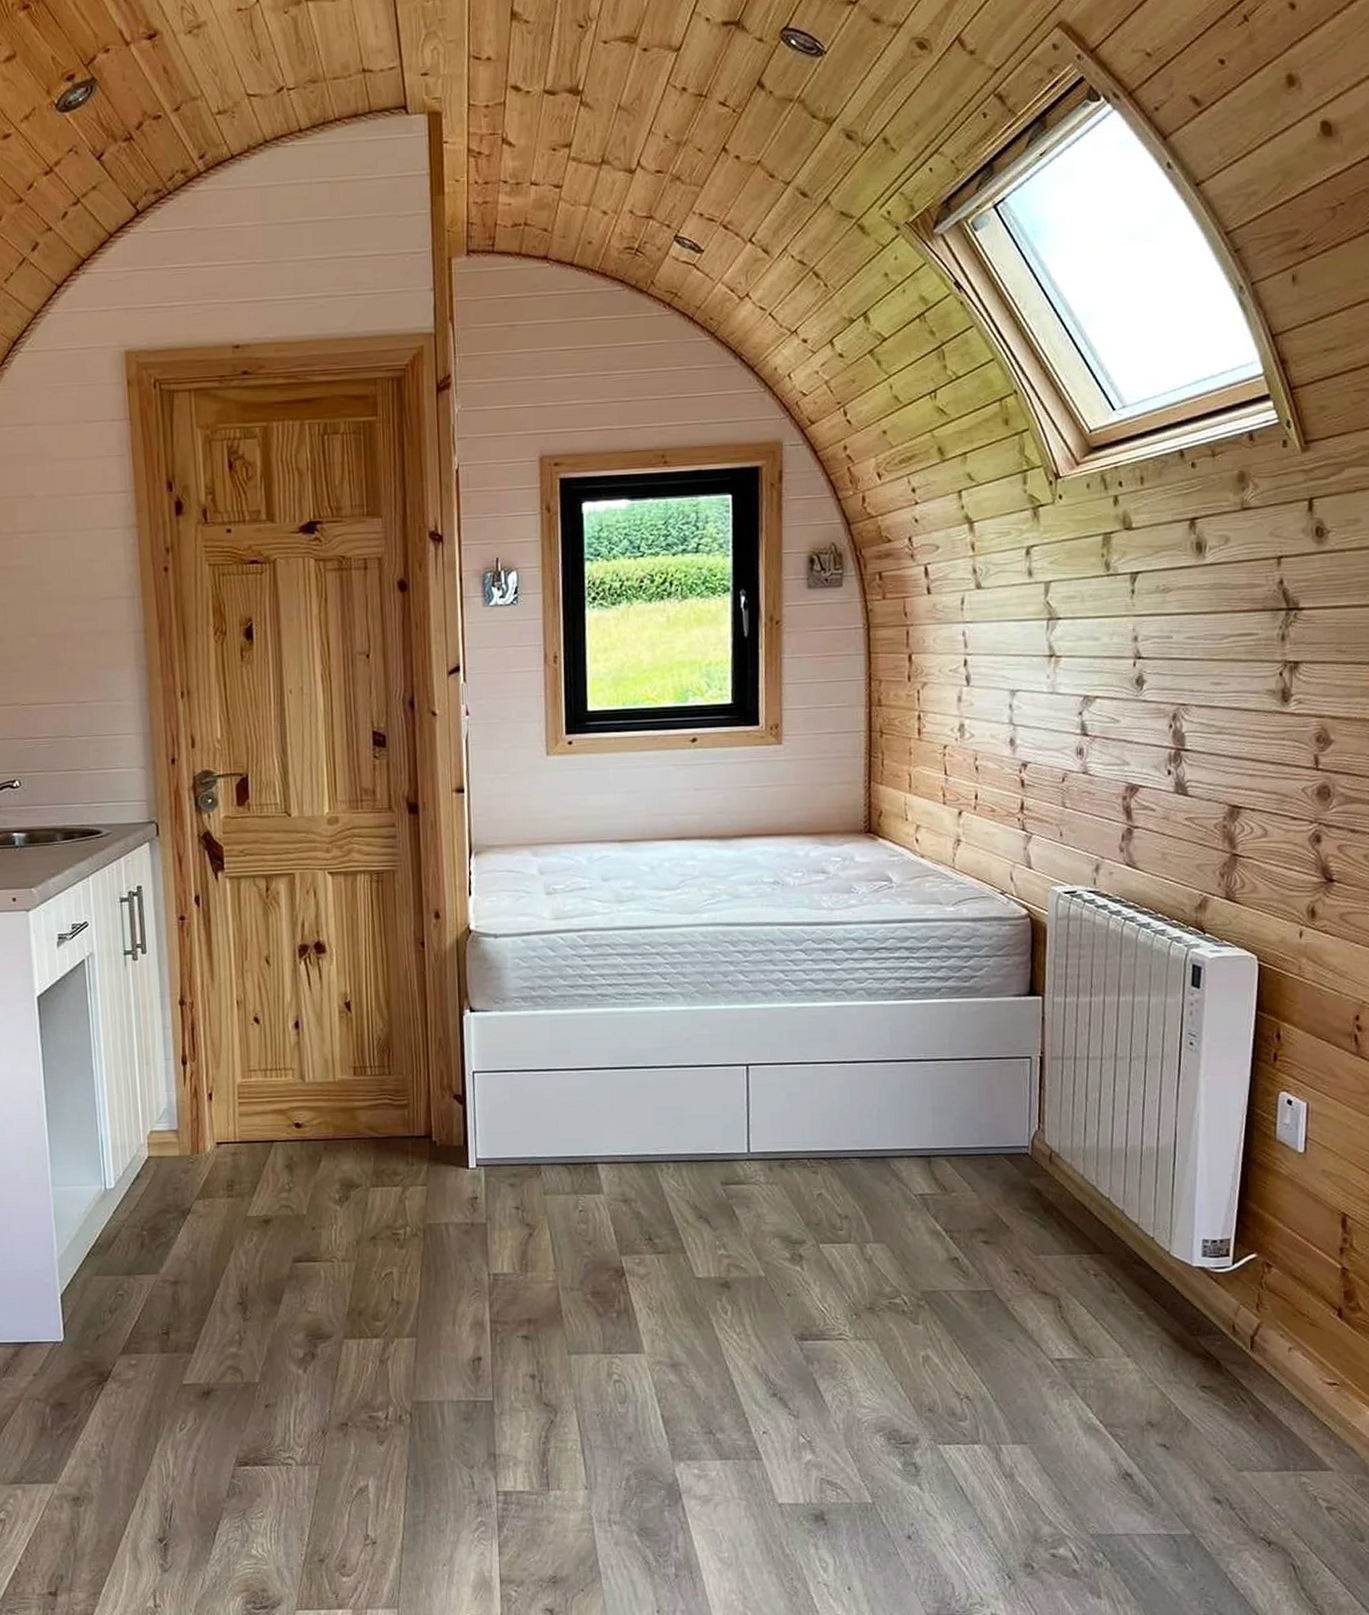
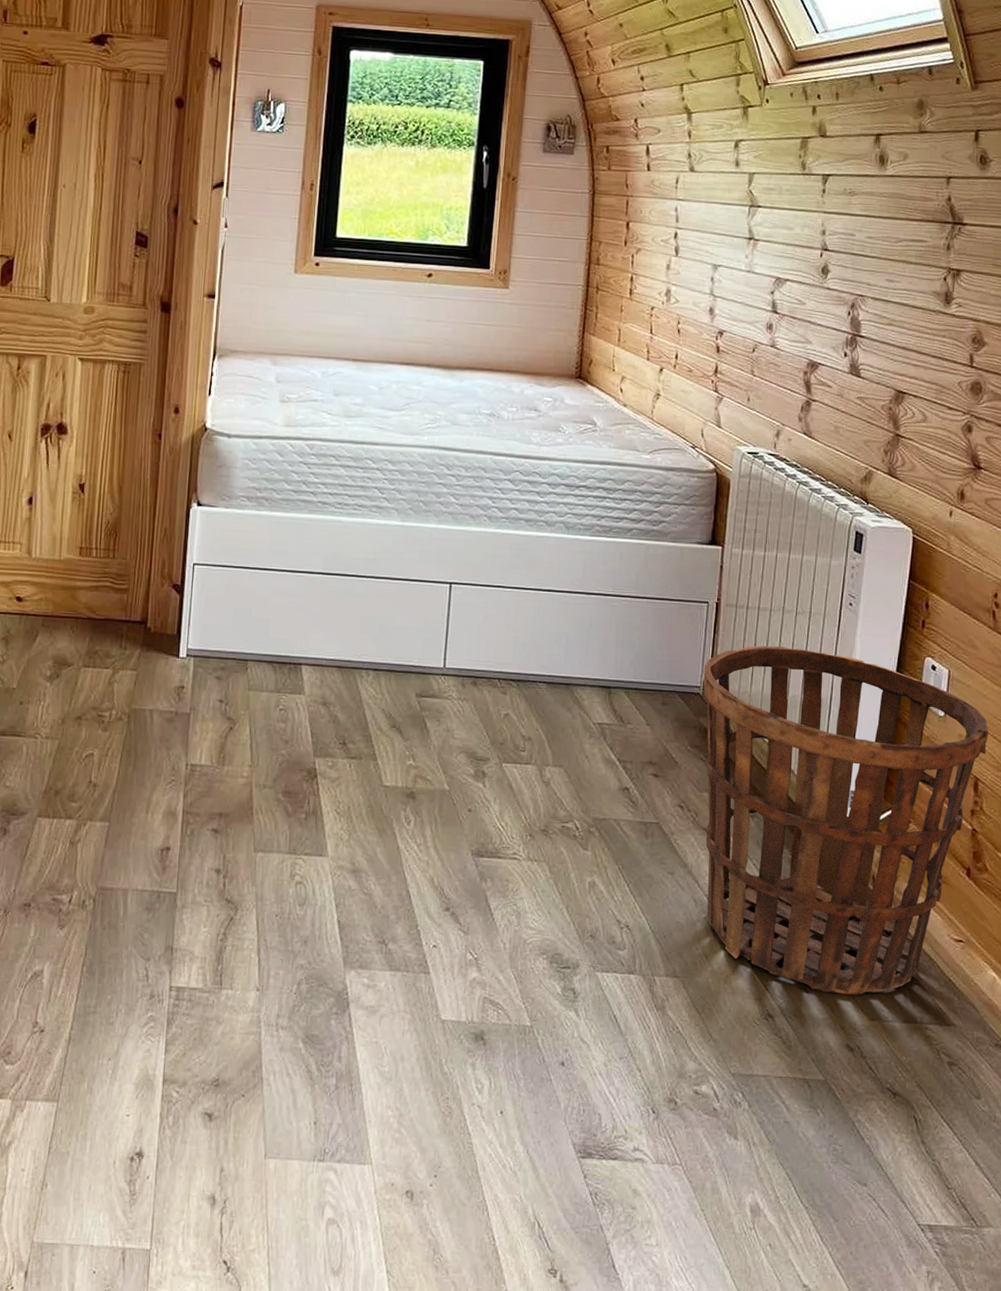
basket: none [1031,1096,1357,1448] -> present [703,645,990,995]

